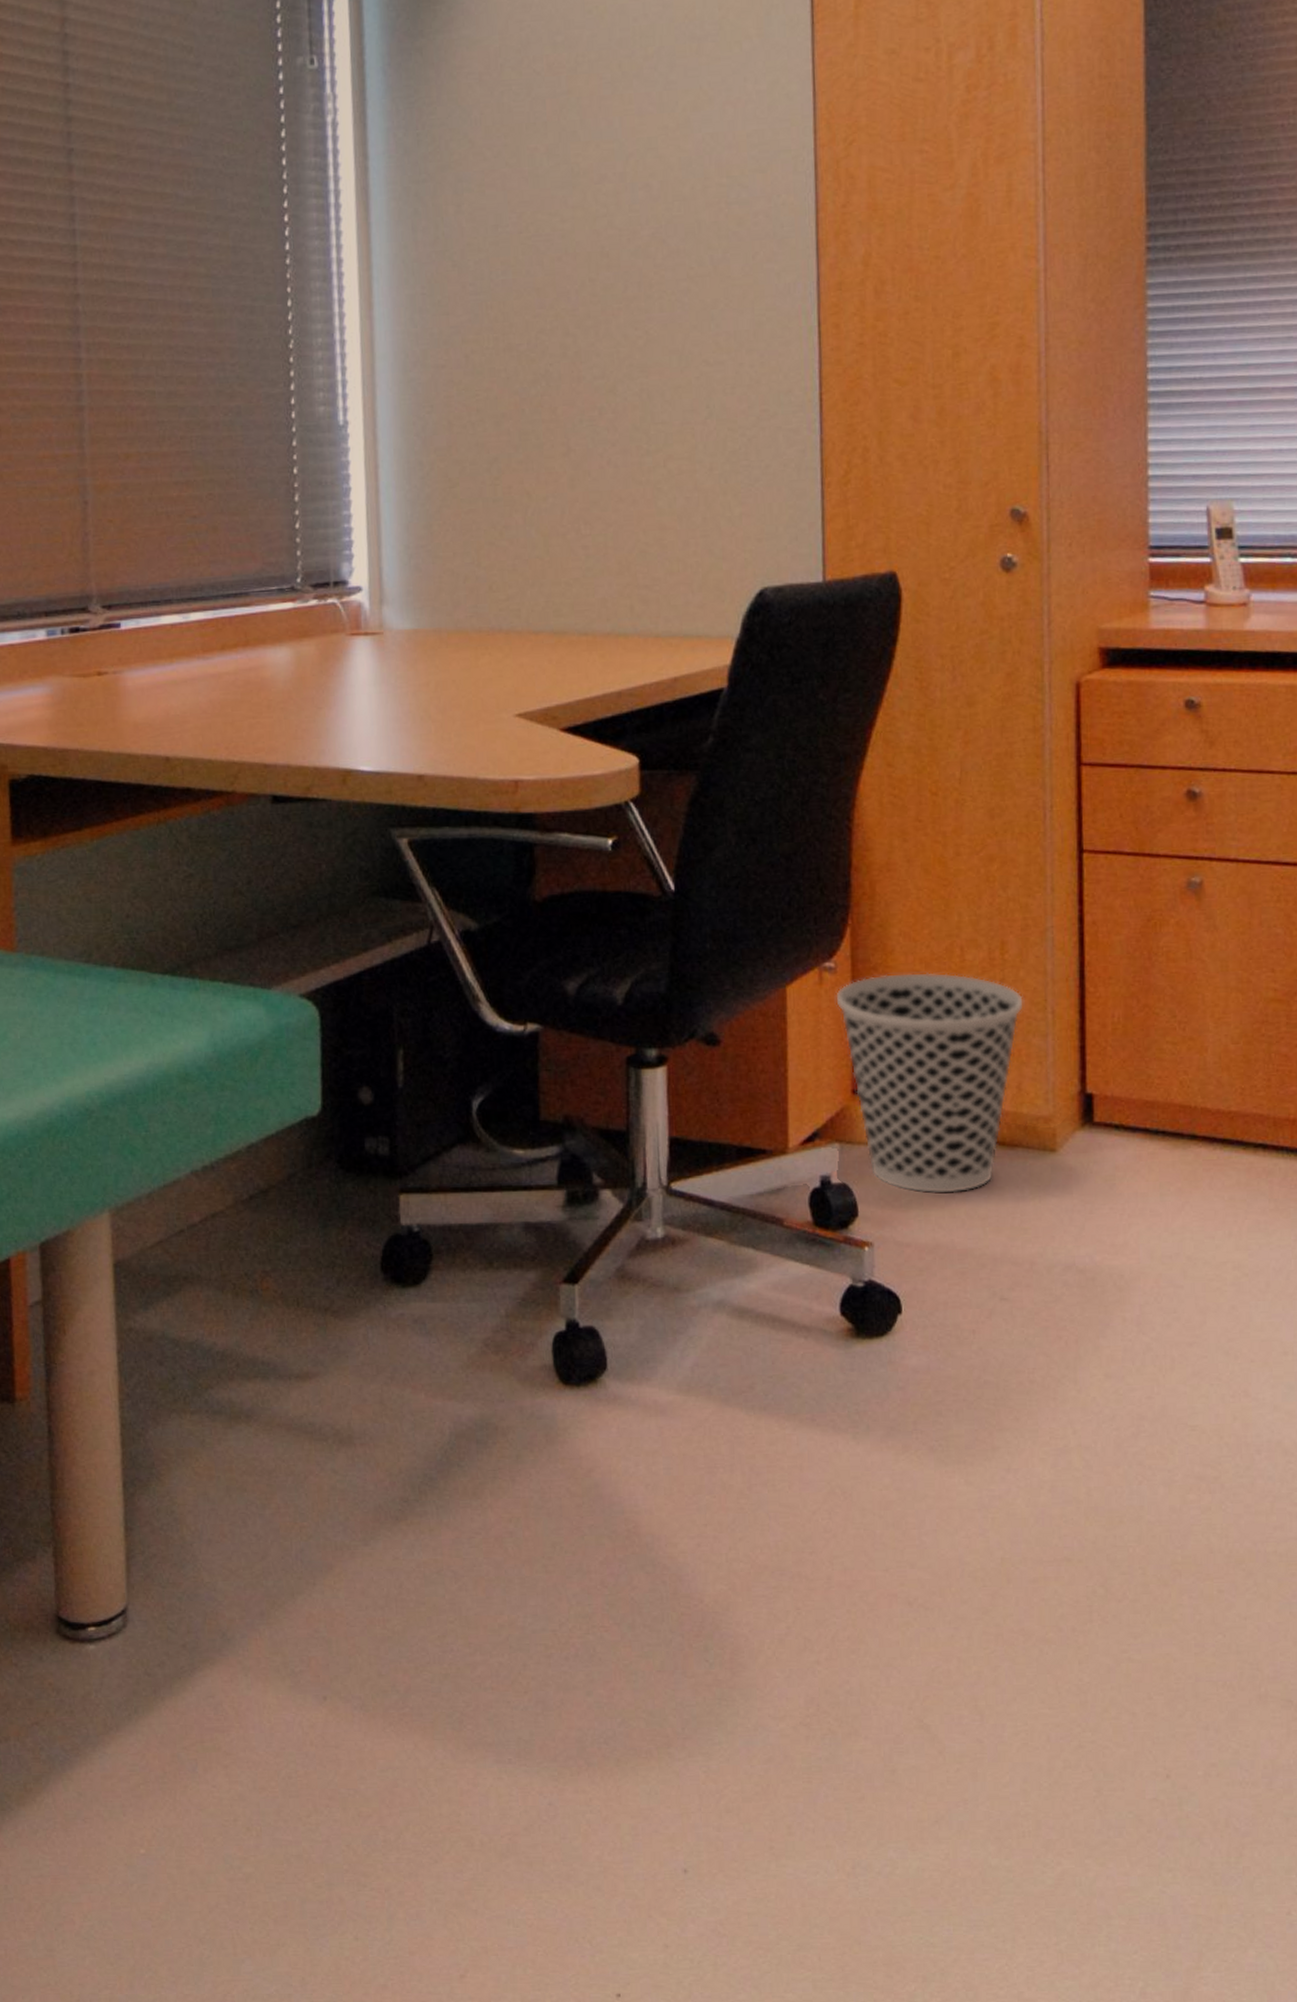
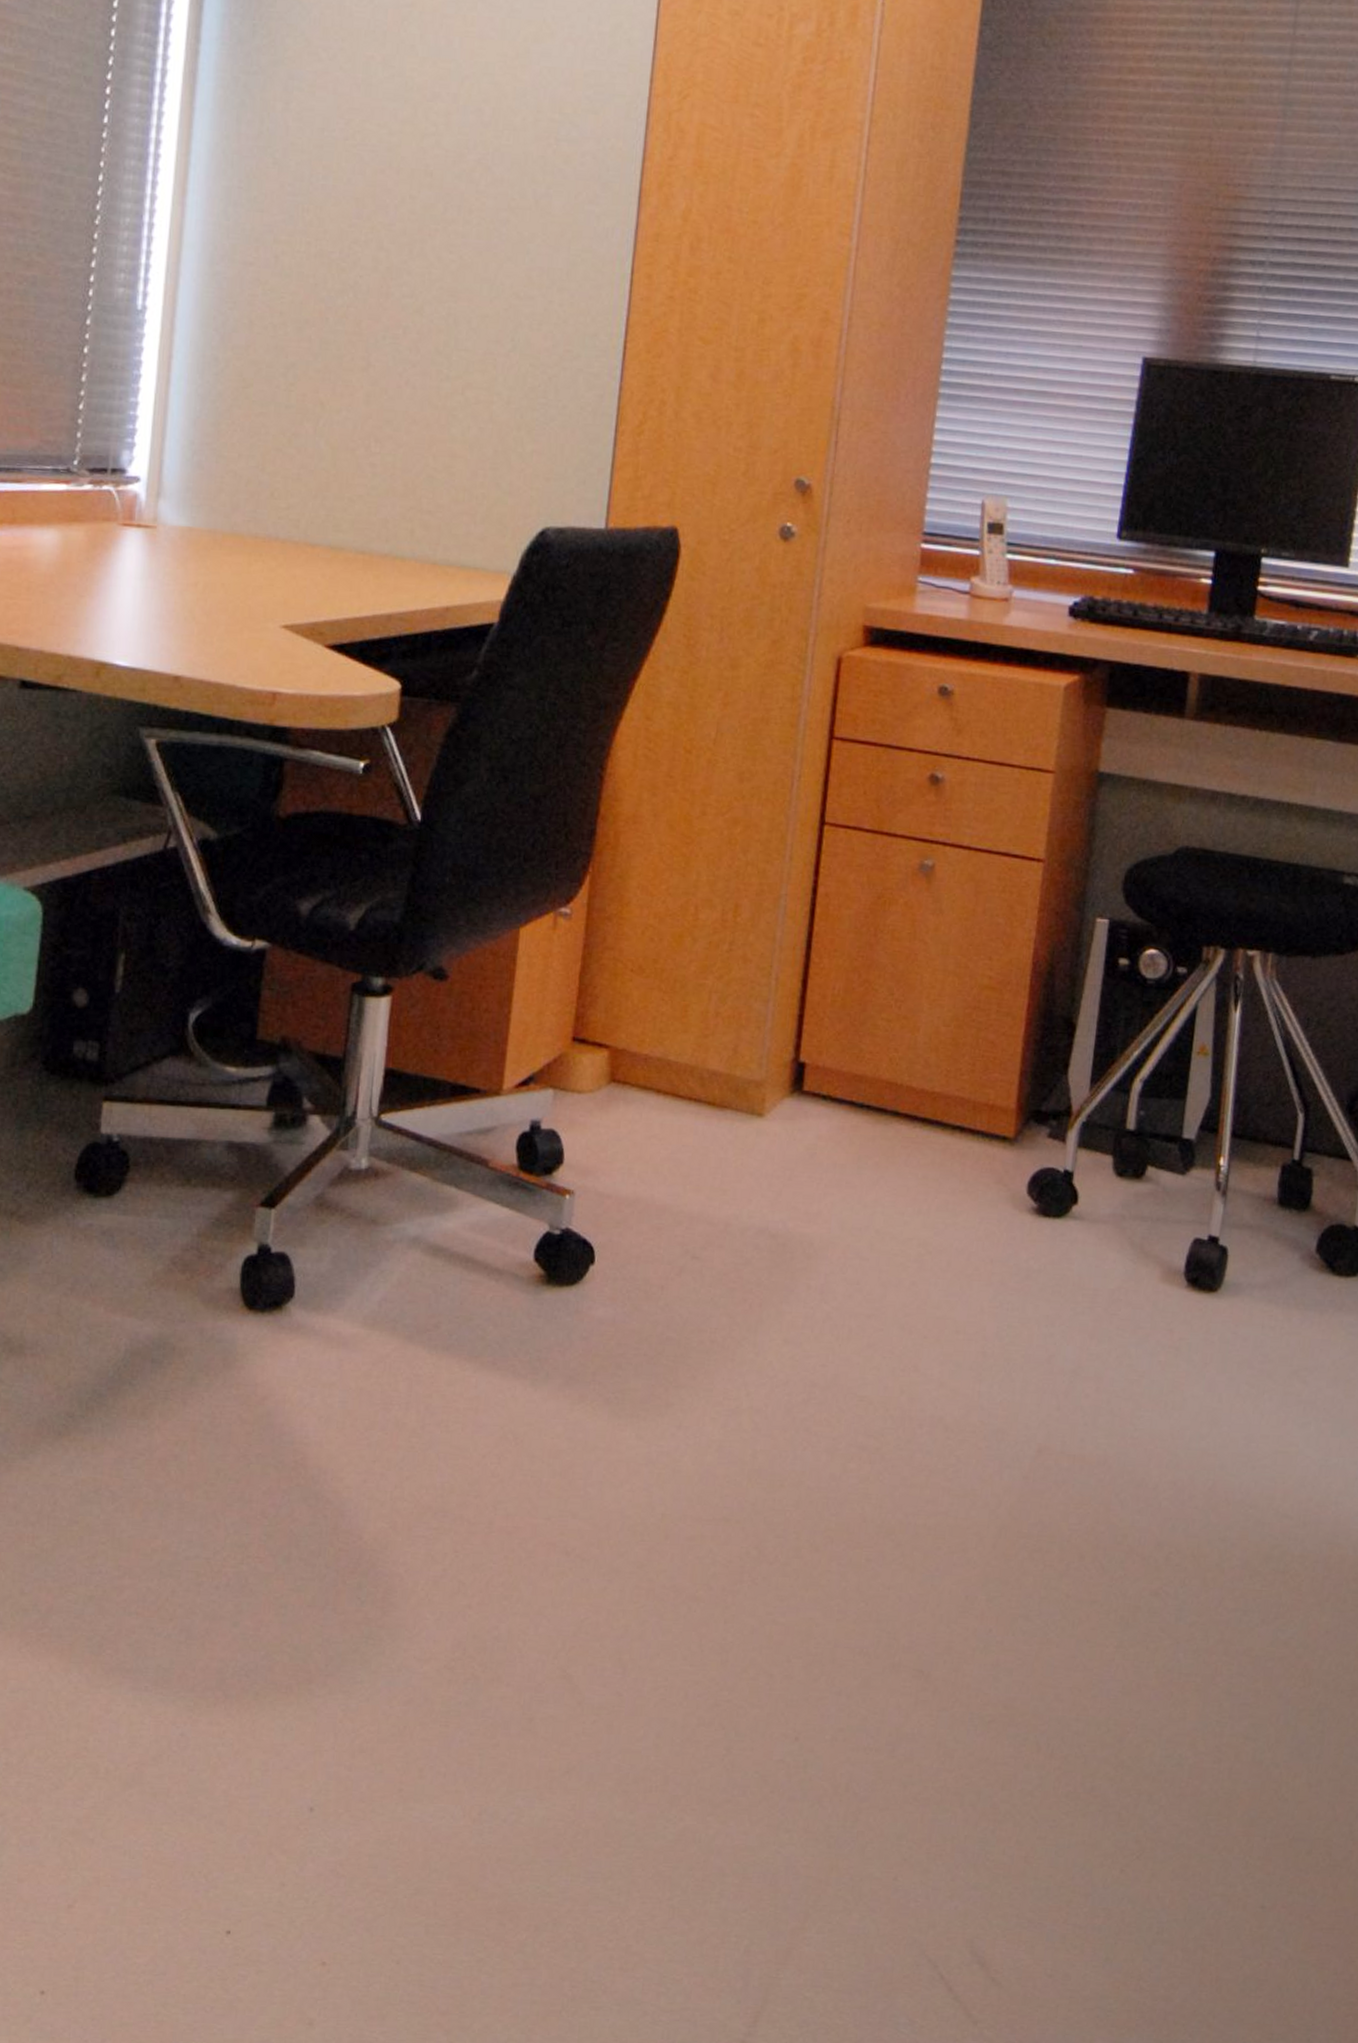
wastebasket: present [834,972,1025,1194] -> none [566,925,751,1149]

